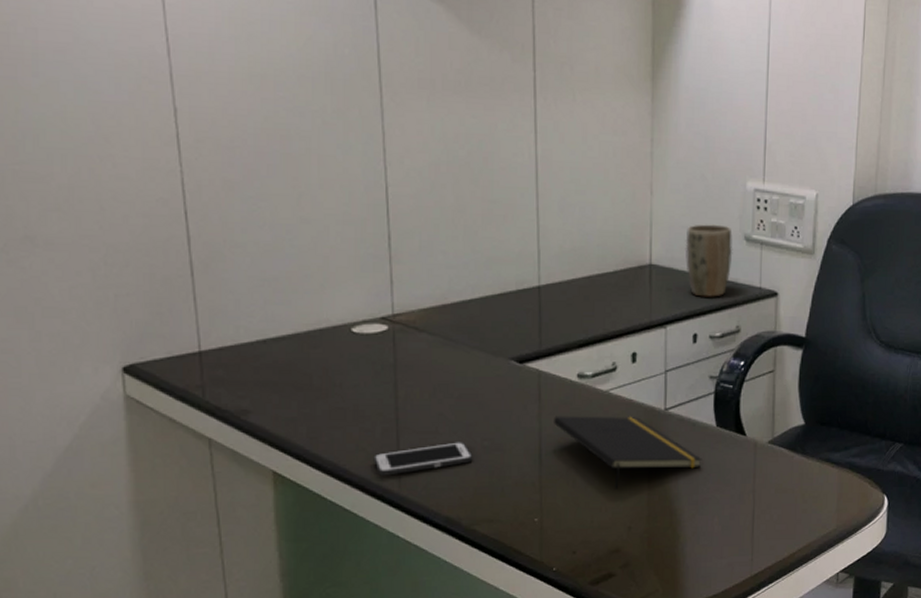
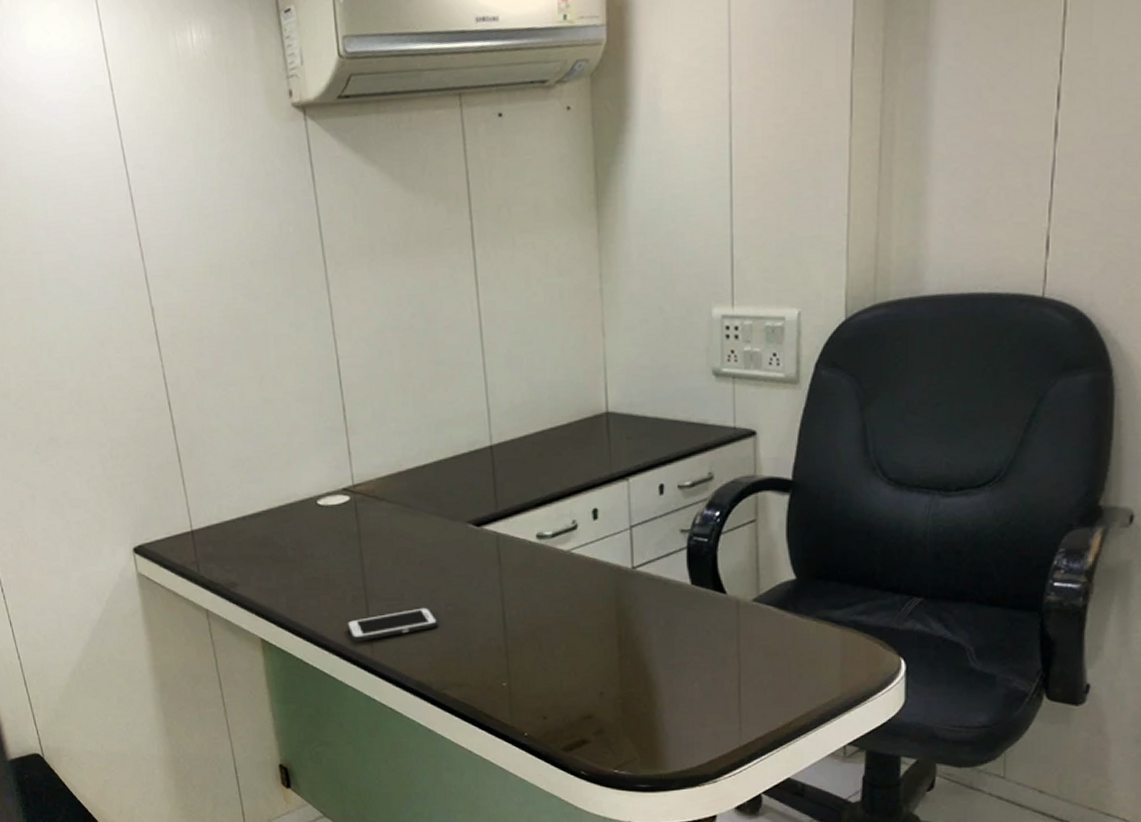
notepad: present [554,416,702,489] -> none [515,576,677,653]
plant pot: present [685,224,733,297] -> none [644,360,700,443]

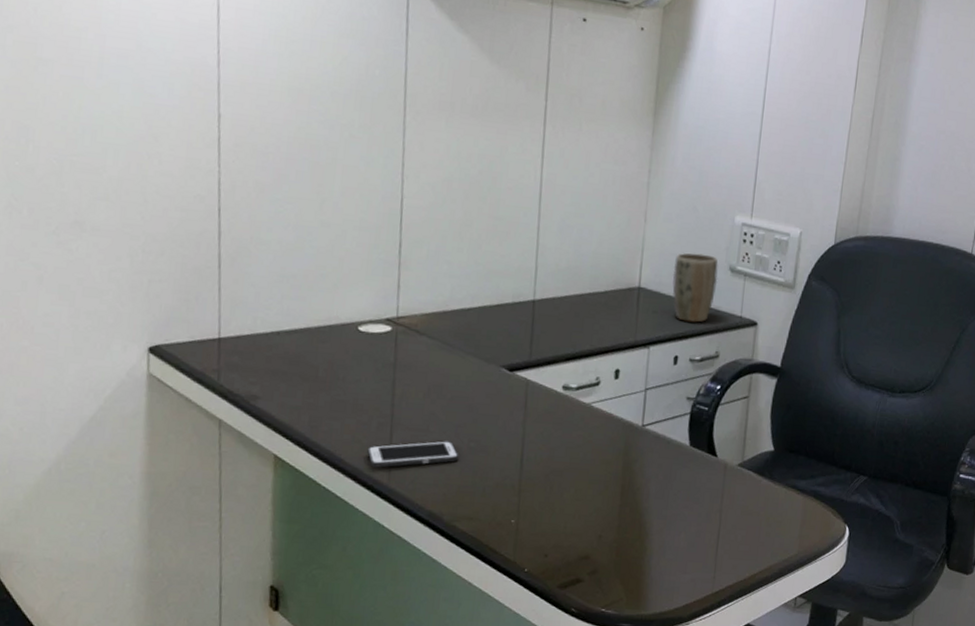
plant pot: none [644,360,700,443] -> present [672,252,718,323]

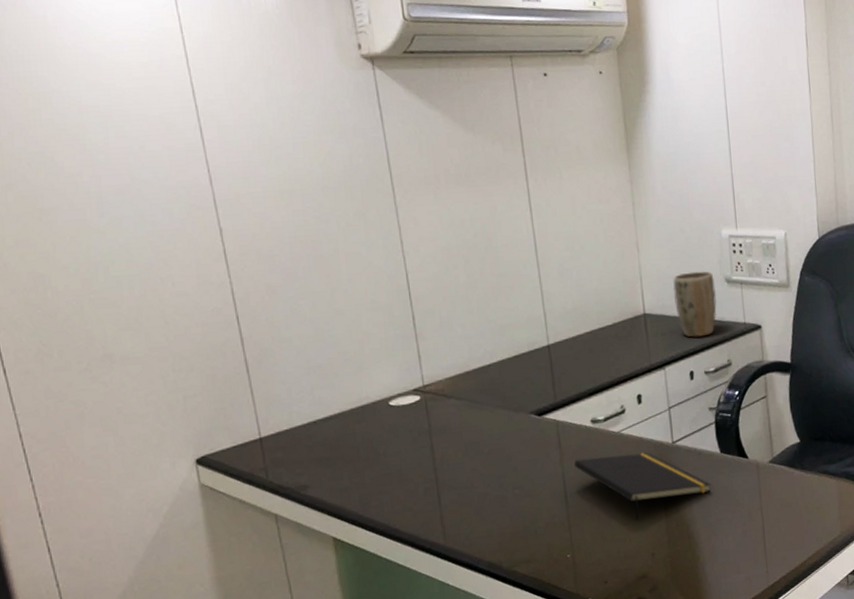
cell phone: present [367,440,459,468] -> none [419,492,507,531]
notepad: none [537,423,674,498] -> present [574,452,711,520]

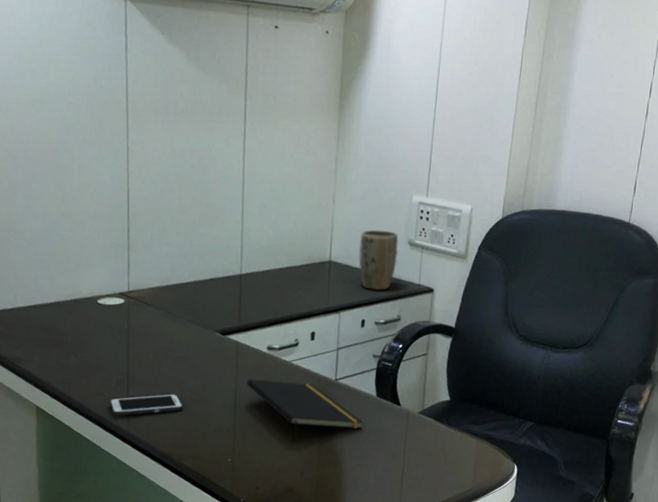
cell phone: none [419,492,507,531] -> present [109,393,184,416]

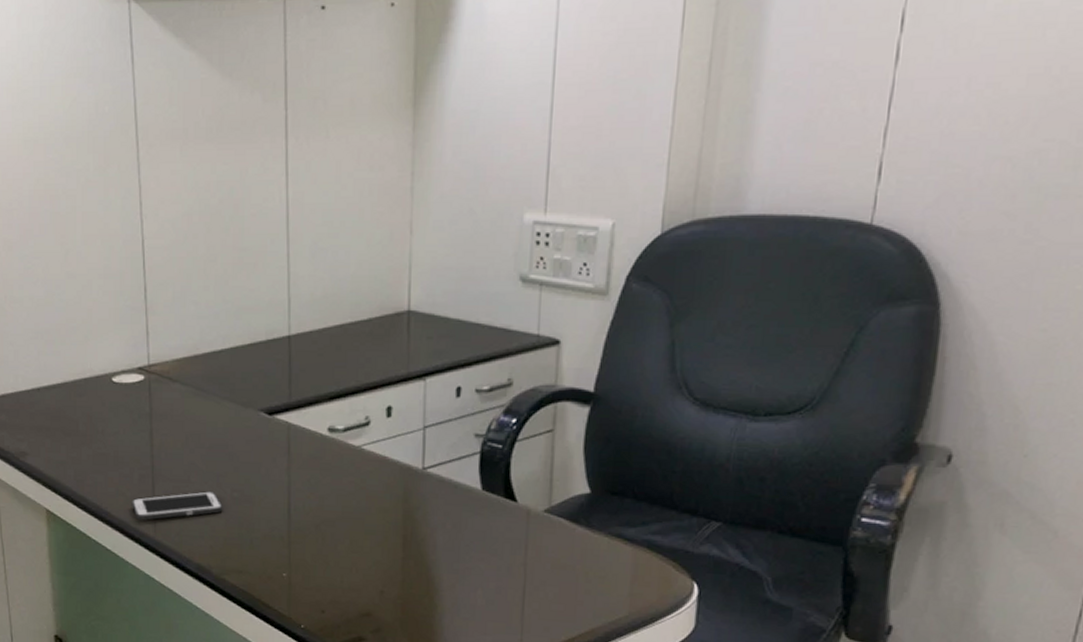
notepad: present [247,379,364,441] -> none [303,470,465,550]
plant pot: present [358,229,399,291] -> none [448,264,506,346]

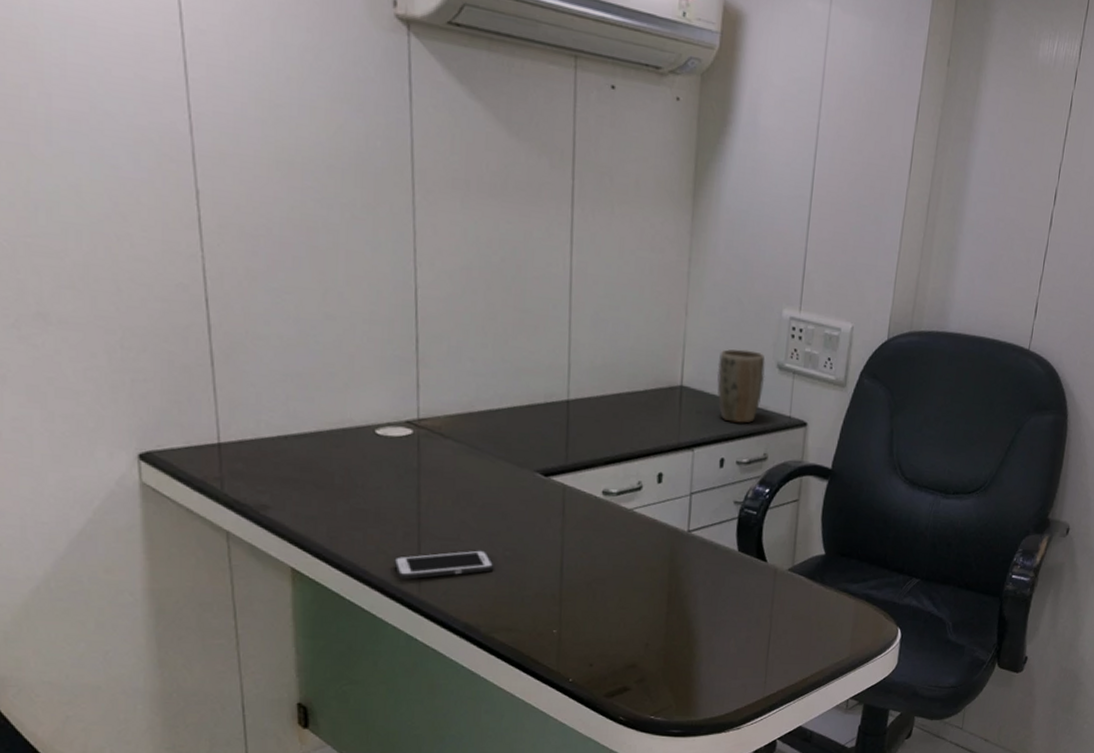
plant pot: none [448,264,506,346] -> present [717,348,765,423]

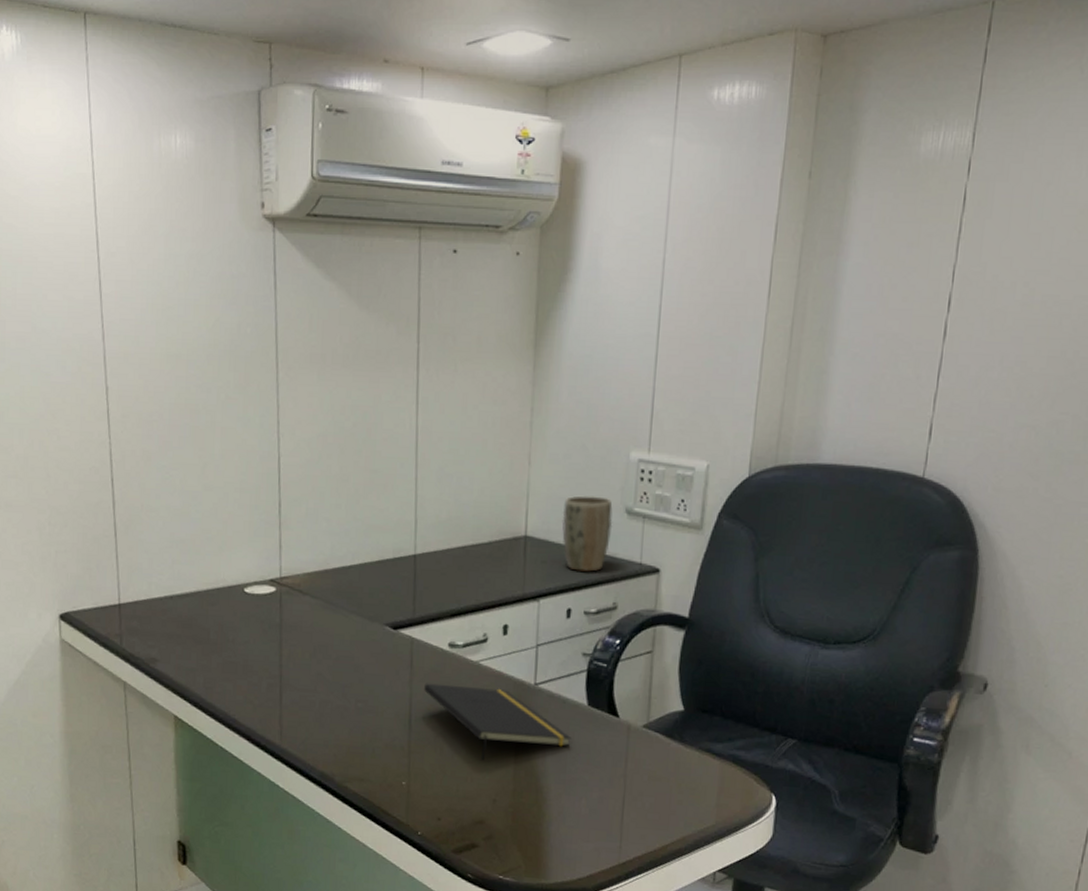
cell phone: present [394,550,494,579] -> none [259,701,347,728]
notepad: none [577,530,722,606] -> present [424,683,572,761]

